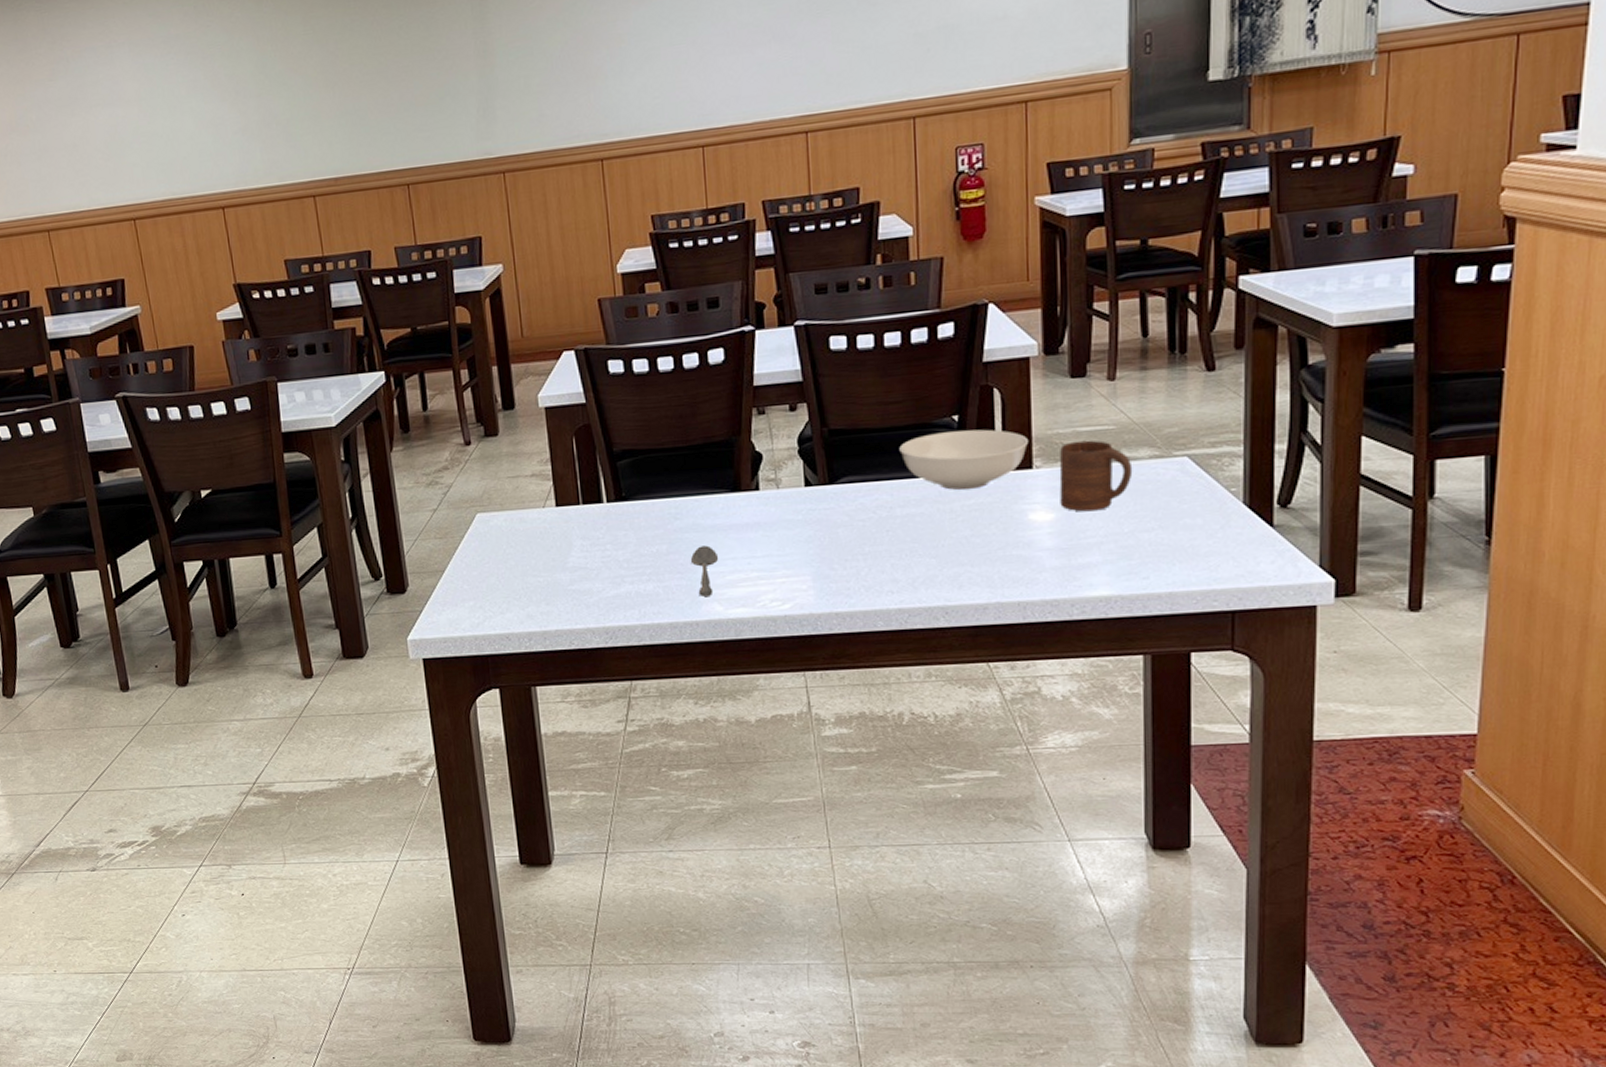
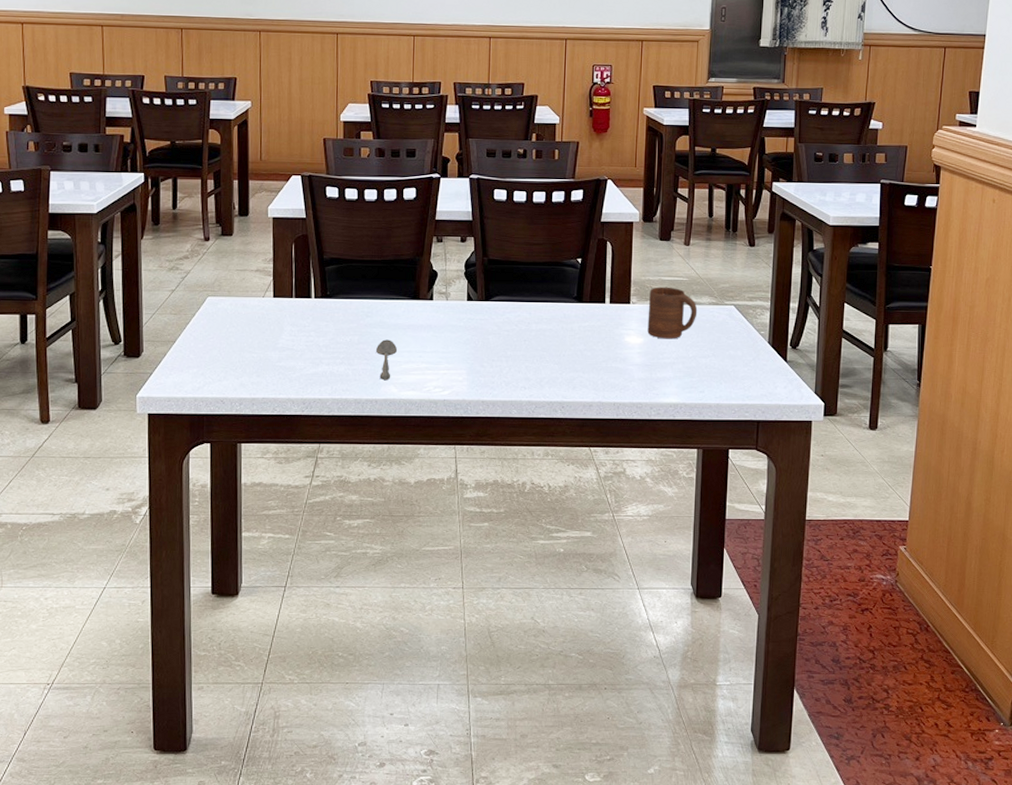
bowl: present [899,429,1029,491] -> none [538,270,629,315]

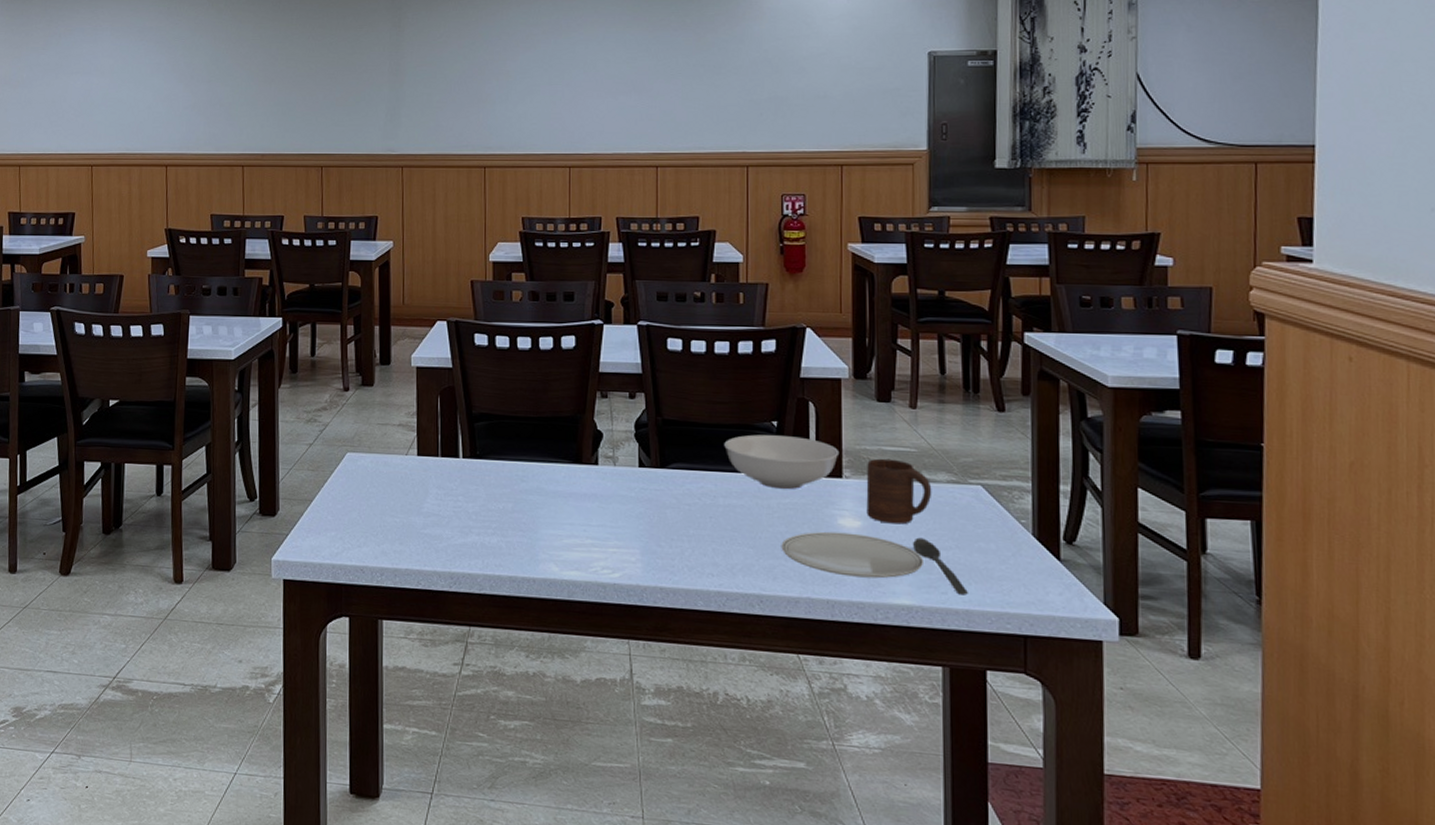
spoon: present [376,339,398,380] -> none [533,508,558,556]
bowl: none [538,270,629,315] -> present [724,434,840,490]
plate: none [580,347,688,383] -> present [781,531,923,579]
spoon: none [680,349,719,393] -> present [912,537,968,595]

